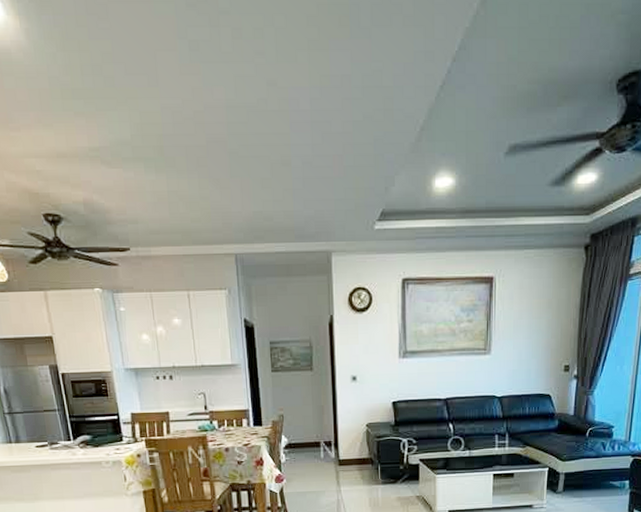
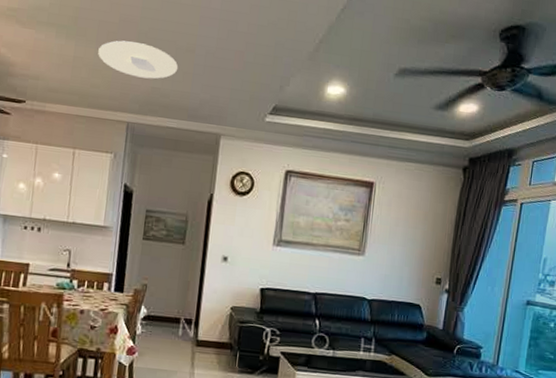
ceiling light: none [191,164,277,203] -> present [98,40,179,79]

